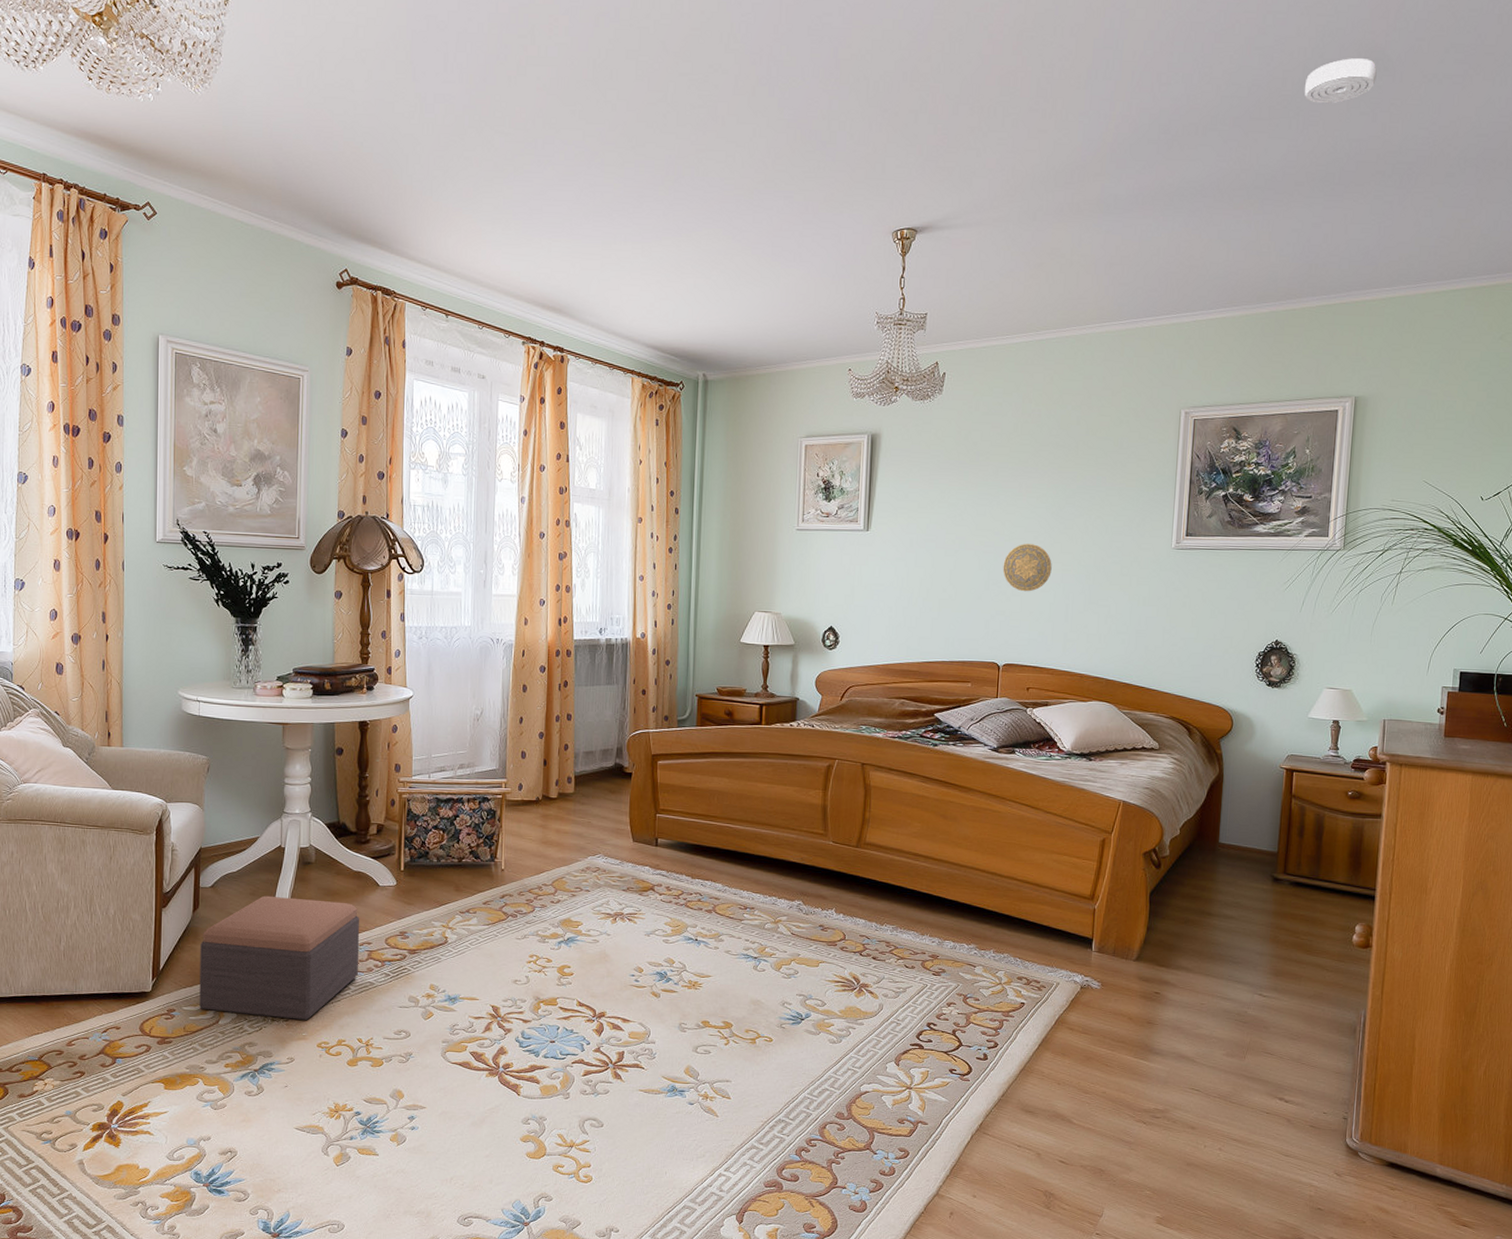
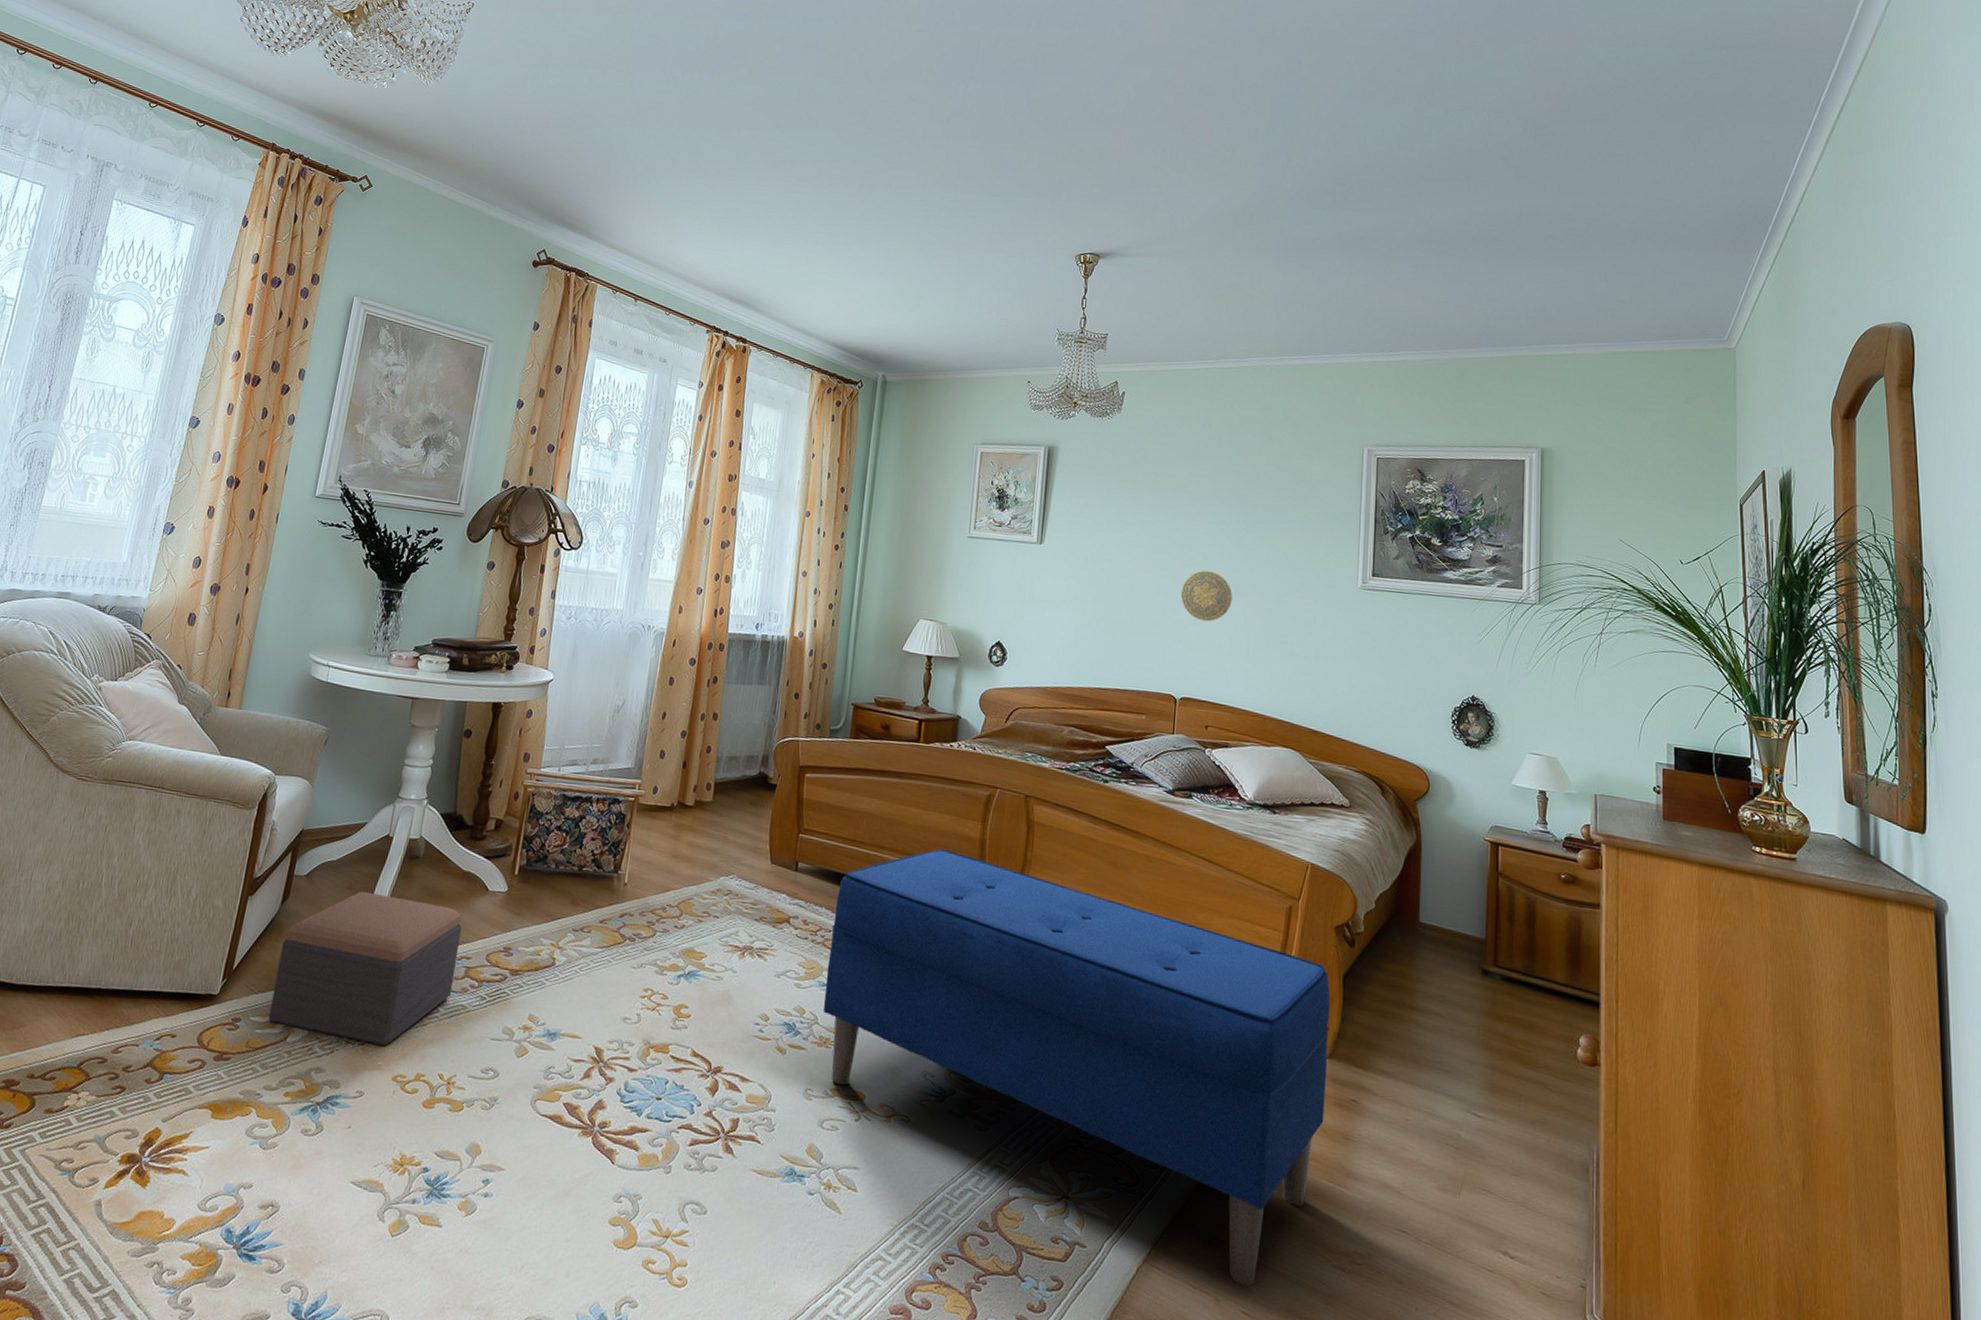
bench: none [690,816,1138,1142] -> present [822,848,1331,1287]
smoke detector: present [1304,58,1377,104] -> none [1473,132,1543,172]

